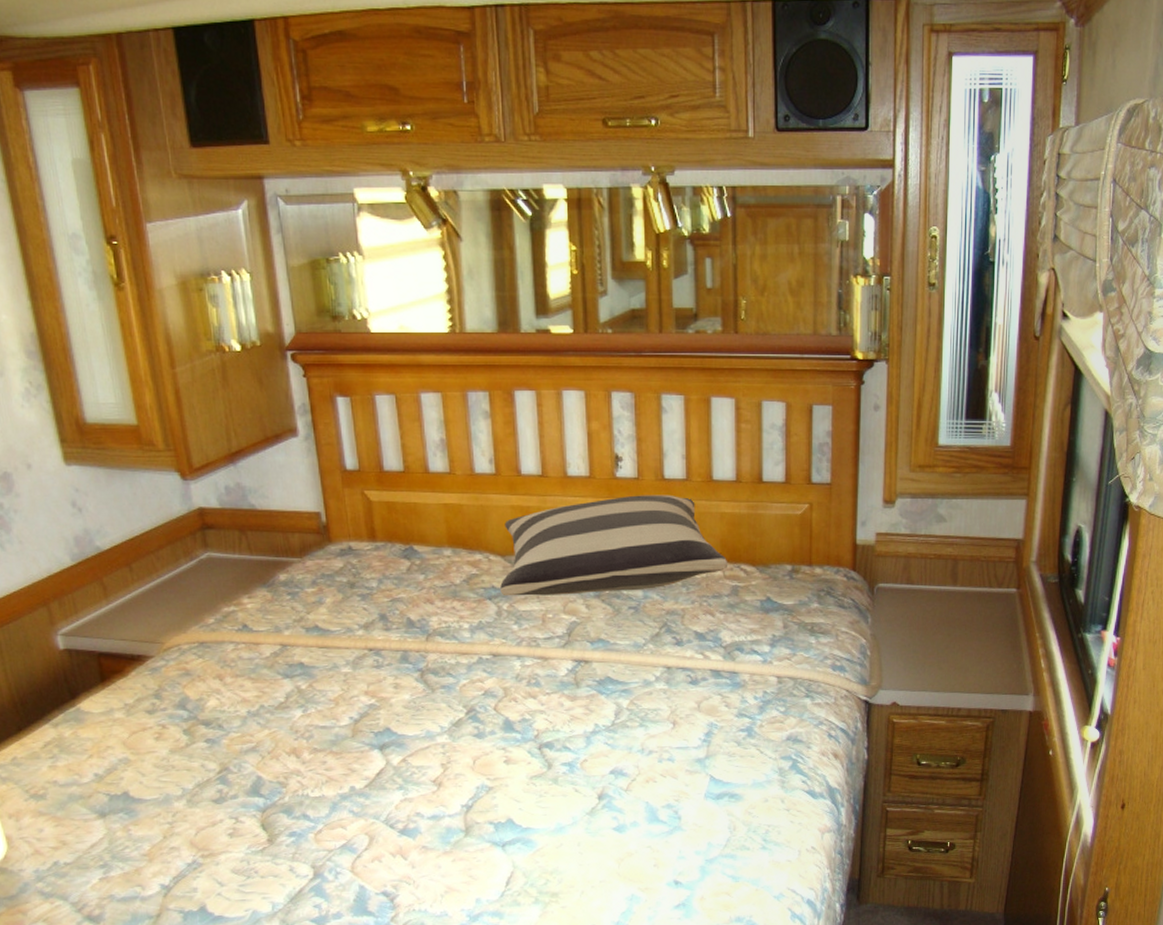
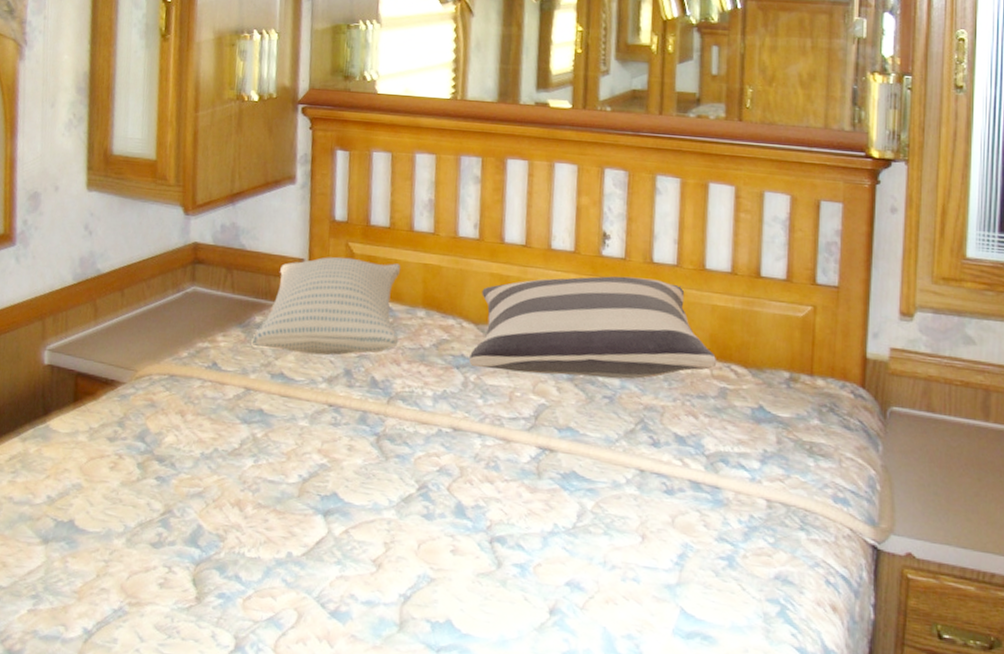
pillow: none [281,506,429,605] -> present [253,257,401,356]

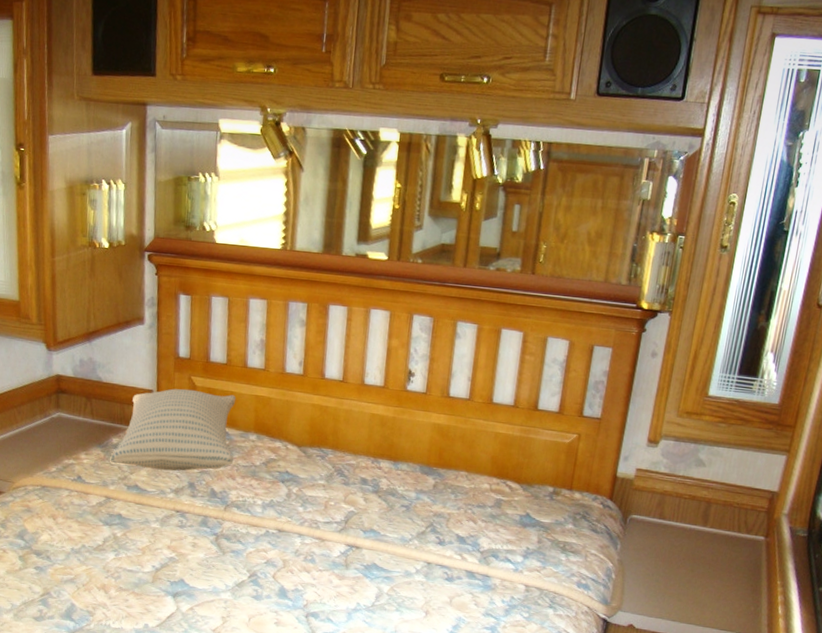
pillow: present [469,276,717,379] -> none [292,407,496,492]

